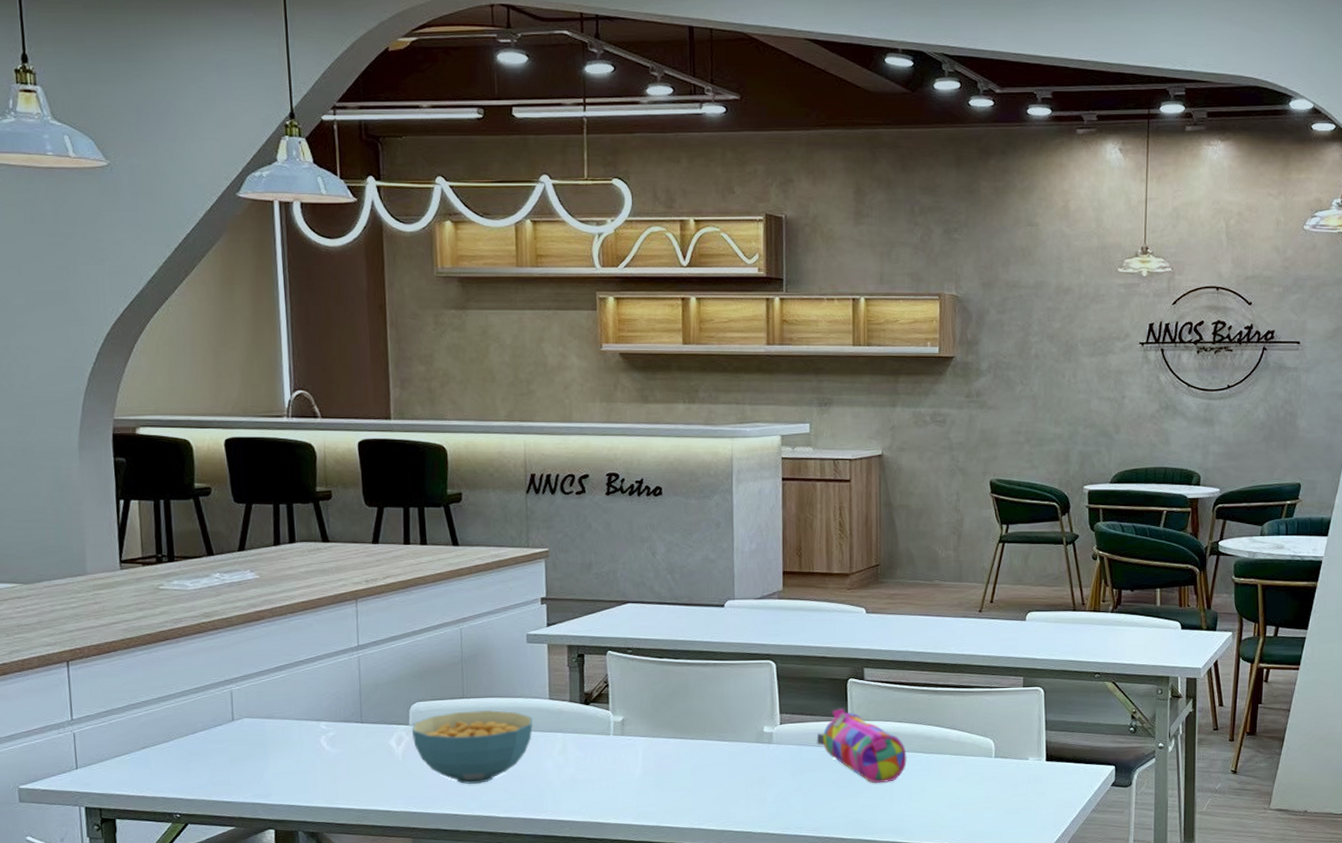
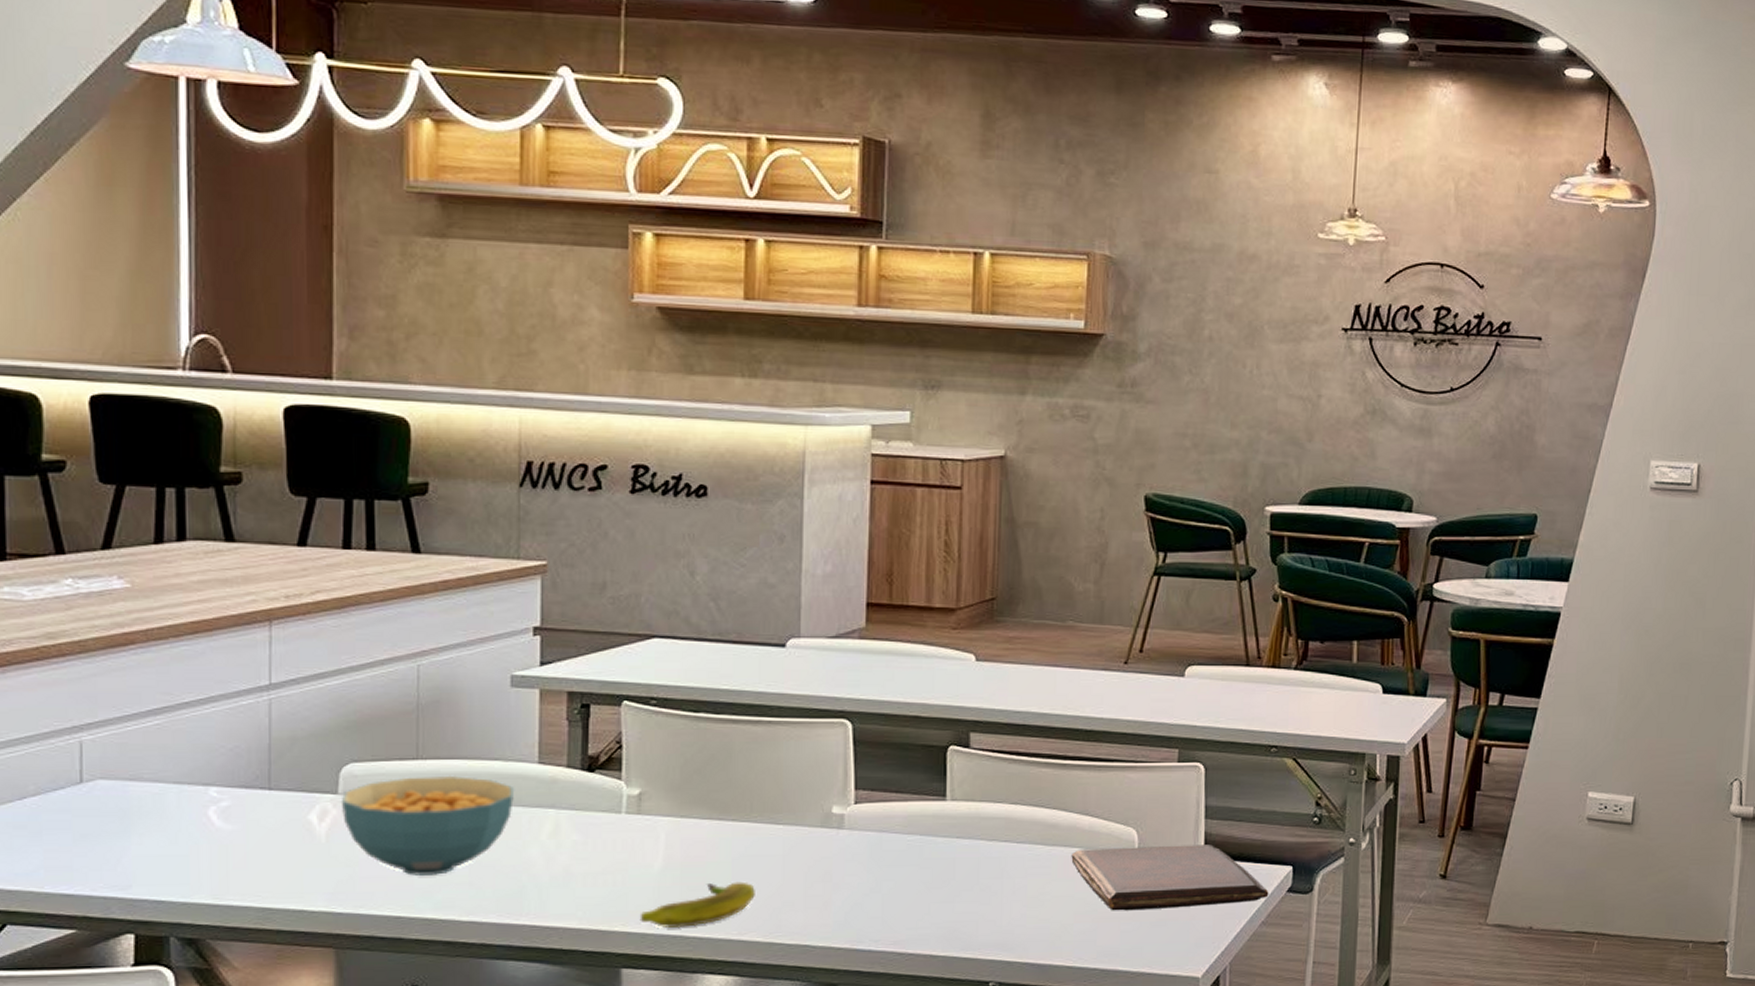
banana: none [626,784,710,820] -> present [639,881,755,928]
pencil case: present [816,709,907,784] -> none [903,785,1022,884]
book: none [944,750,1097,803] -> present [1071,844,1269,911]

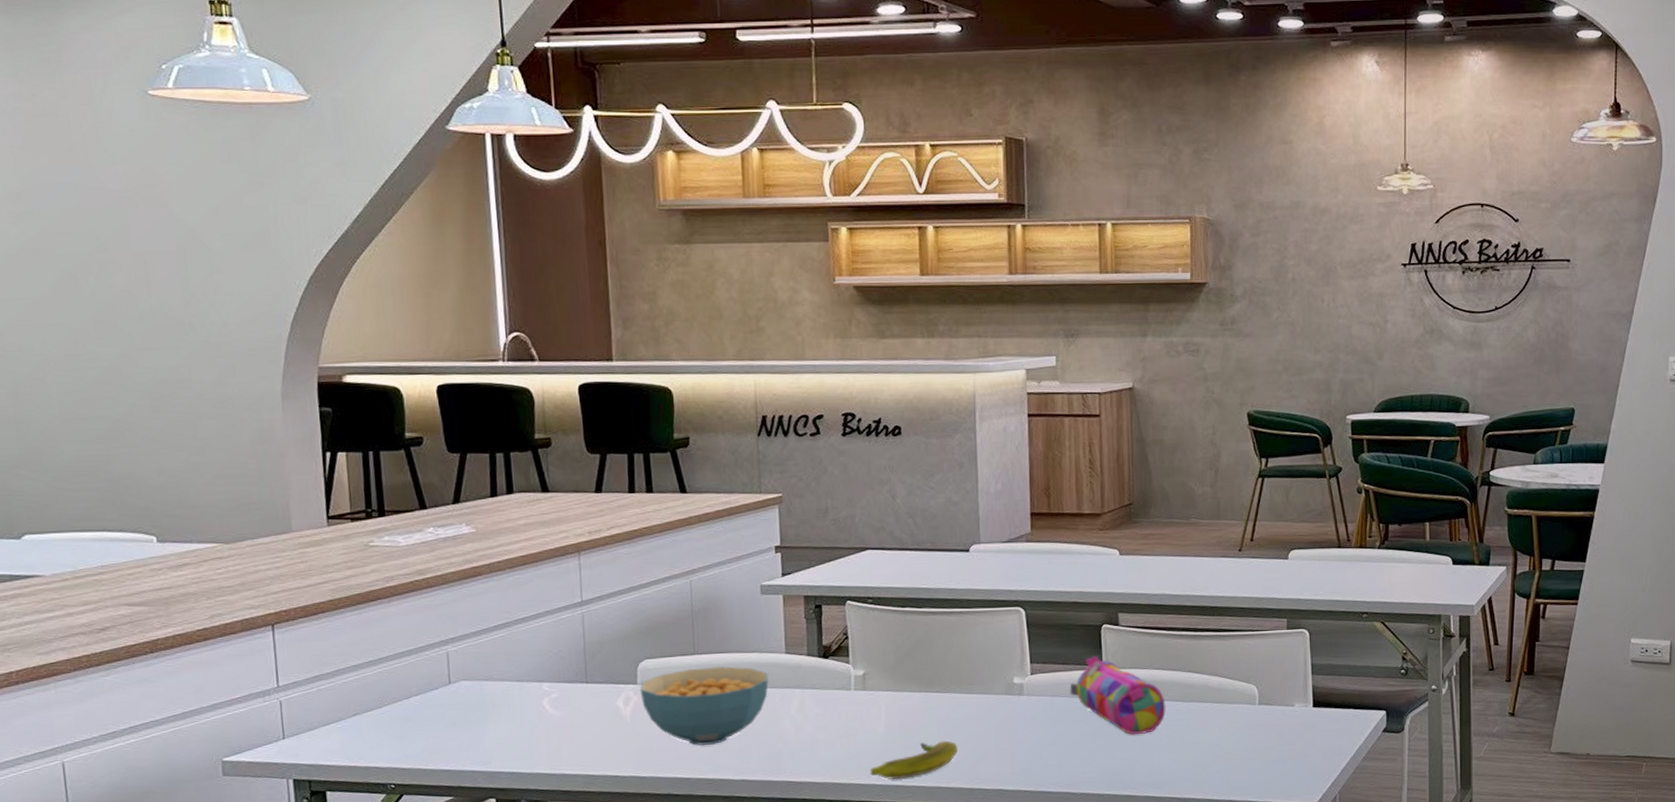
pencil case: none [903,785,1022,884] -> present [1070,656,1166,735]
book: present [1071,844,1269,911] -> none [1205,696,1368,753]

